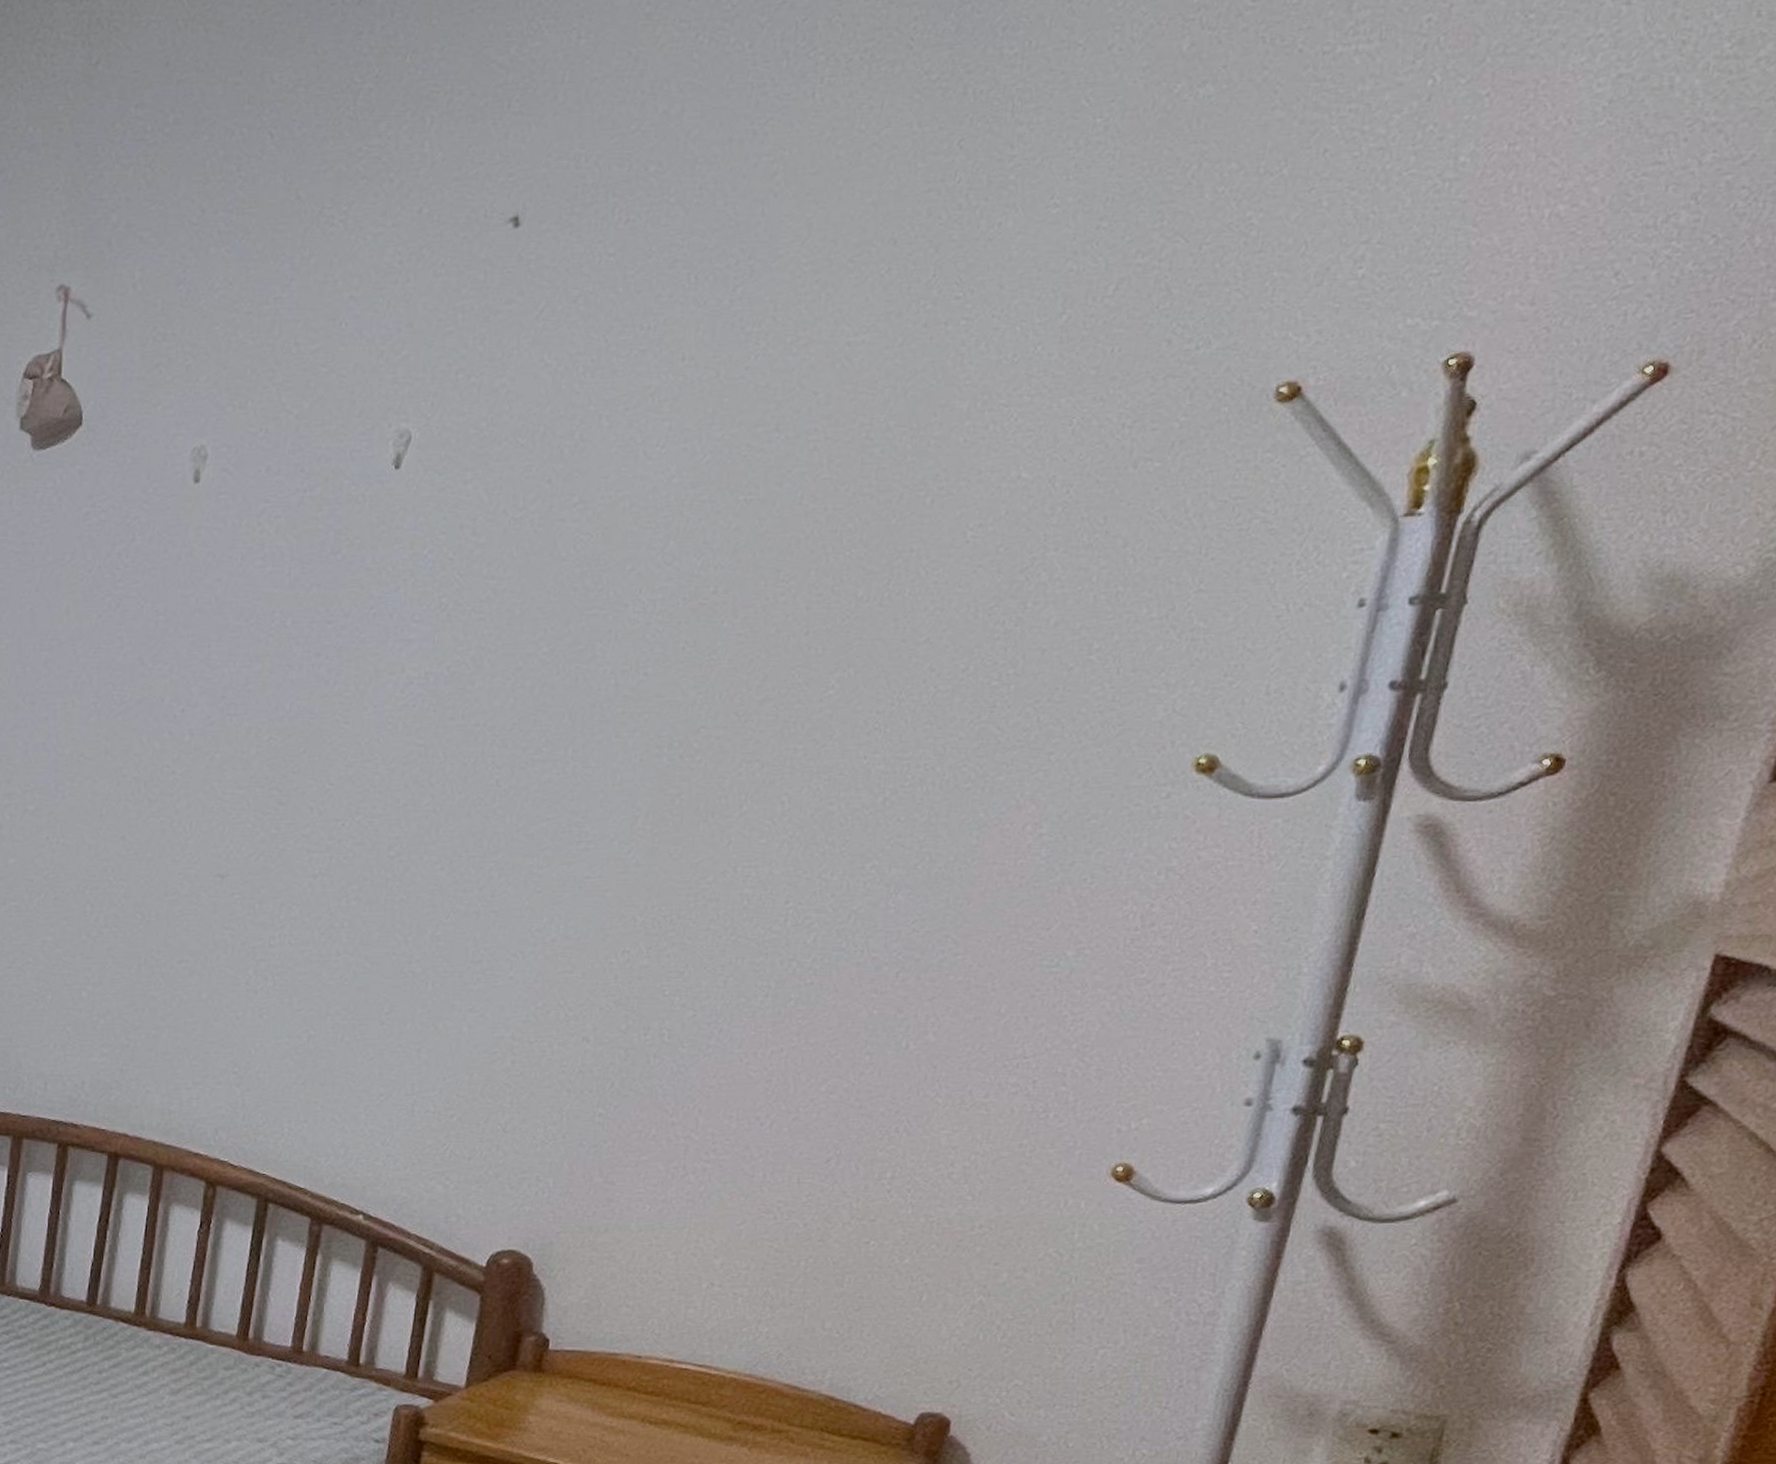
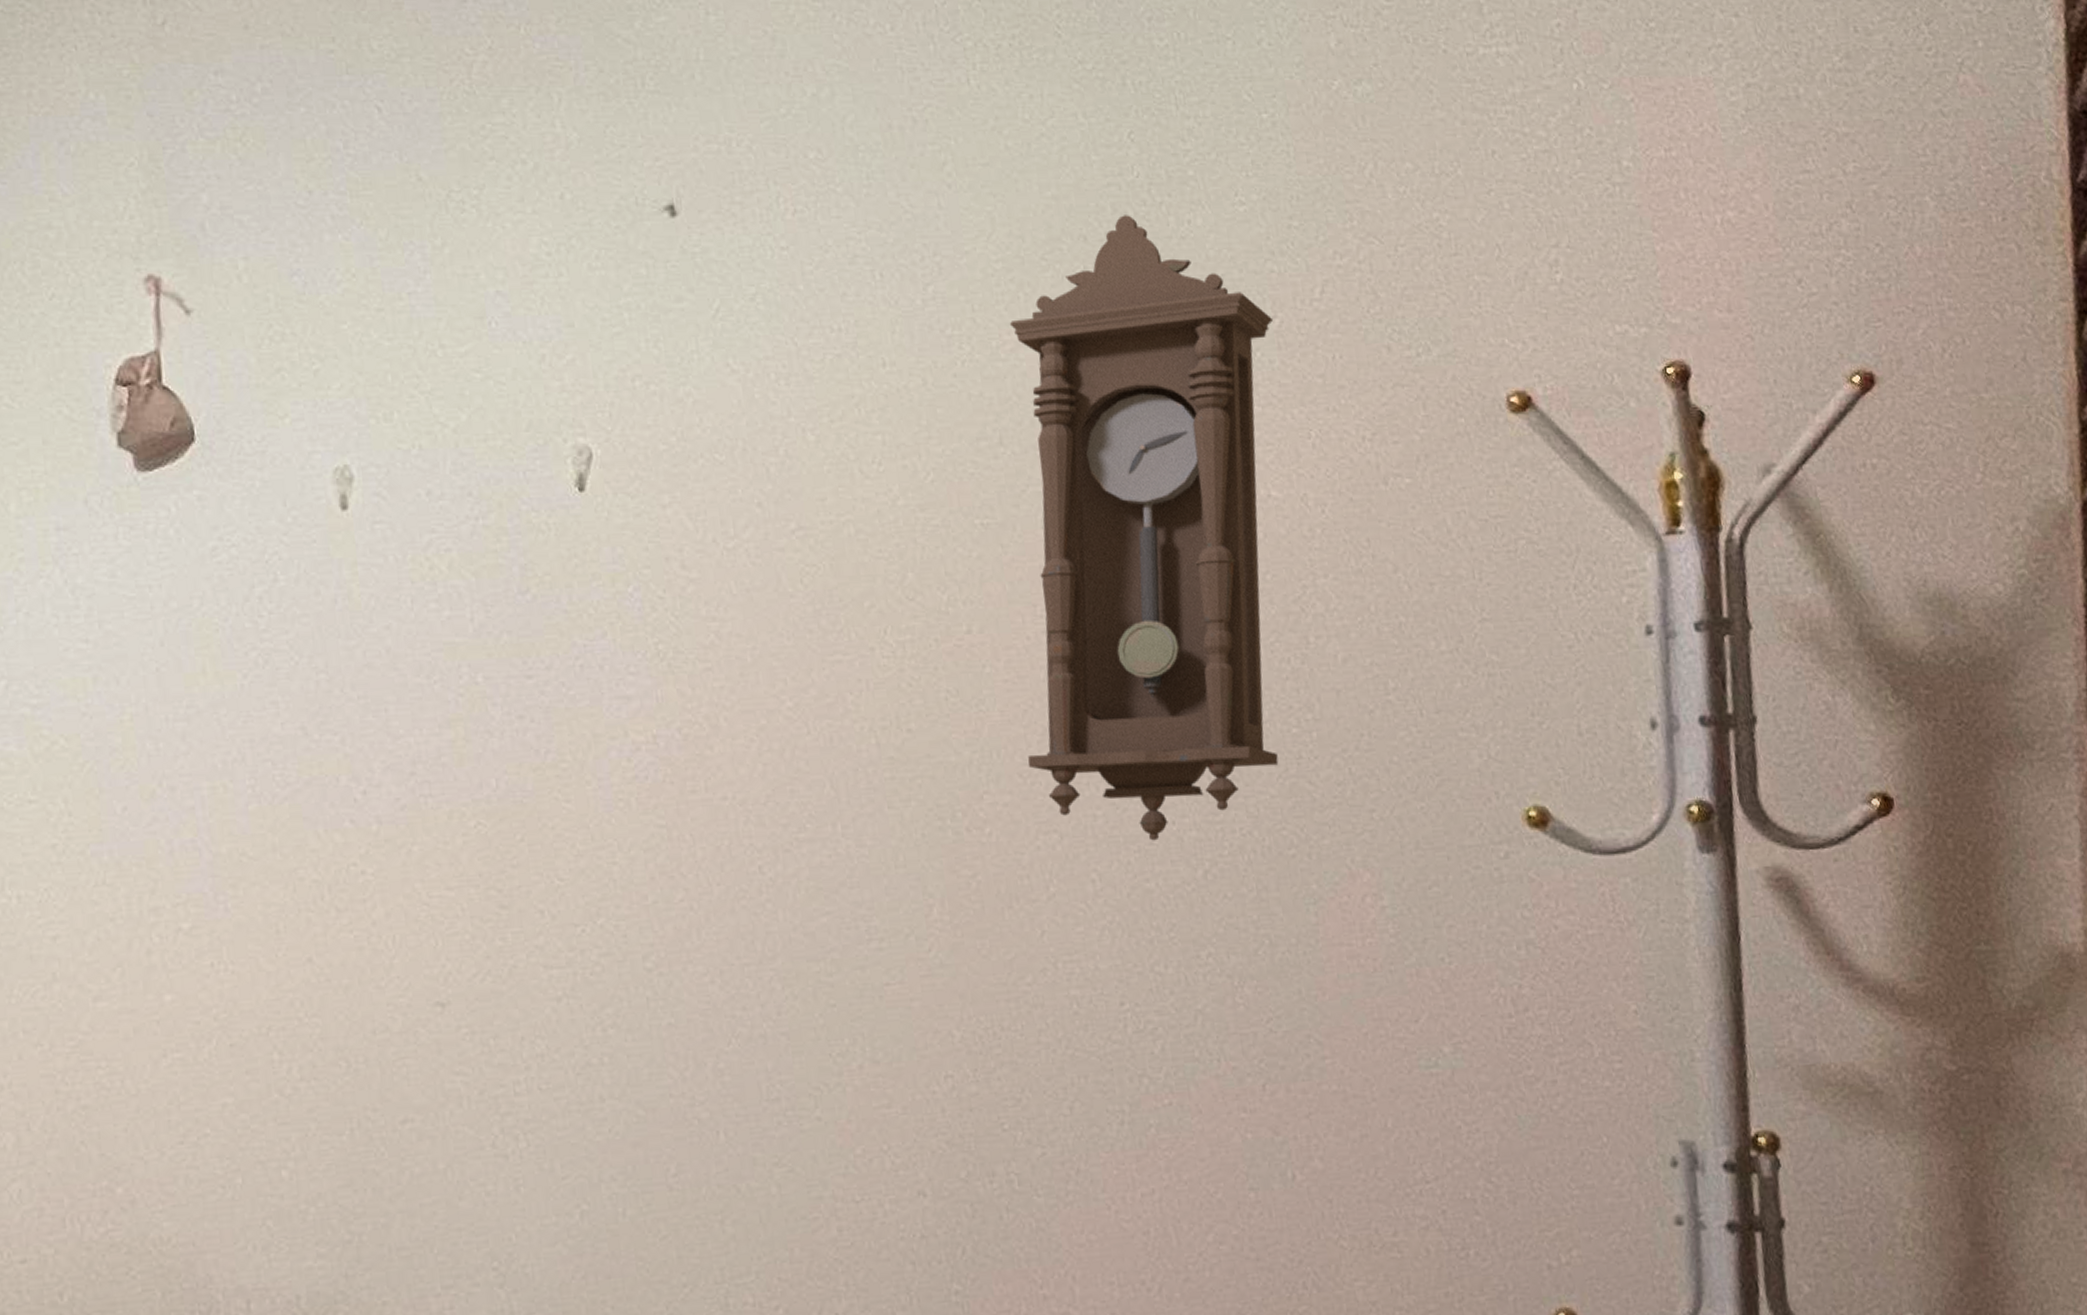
pendulum clock: none [744,219,1060,772] -> present [1009,215,1279,841]

